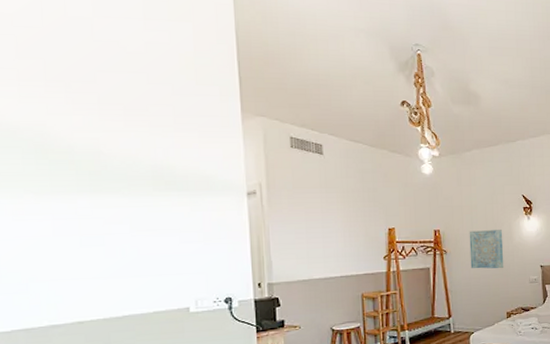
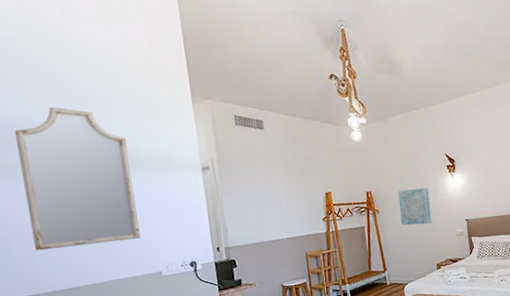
home mirror: none [18,110,167,277] -> present [14,106,141,251]

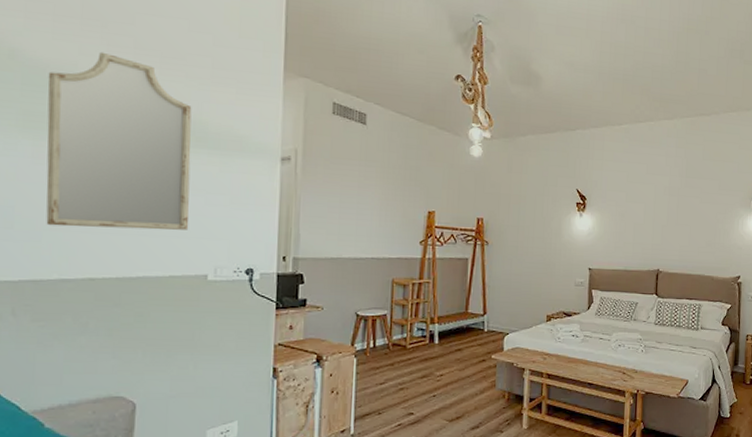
wall art: present [398,188,431,226] -> none [512,222,552,268]

